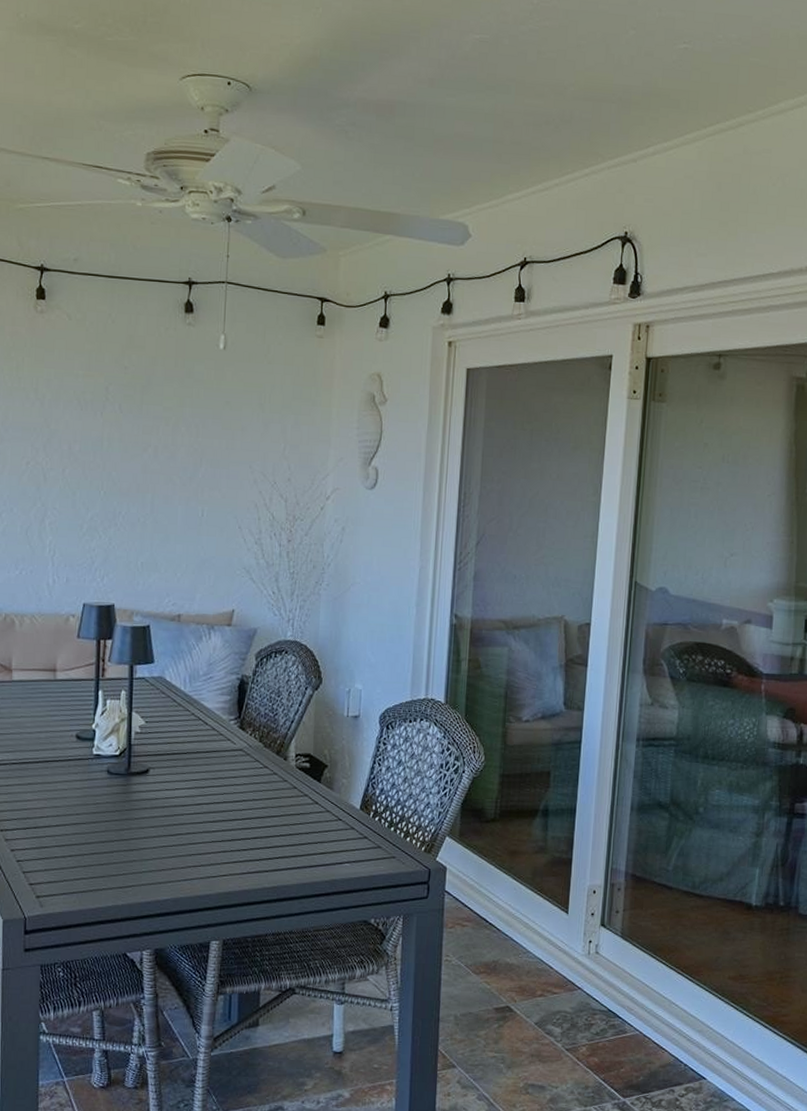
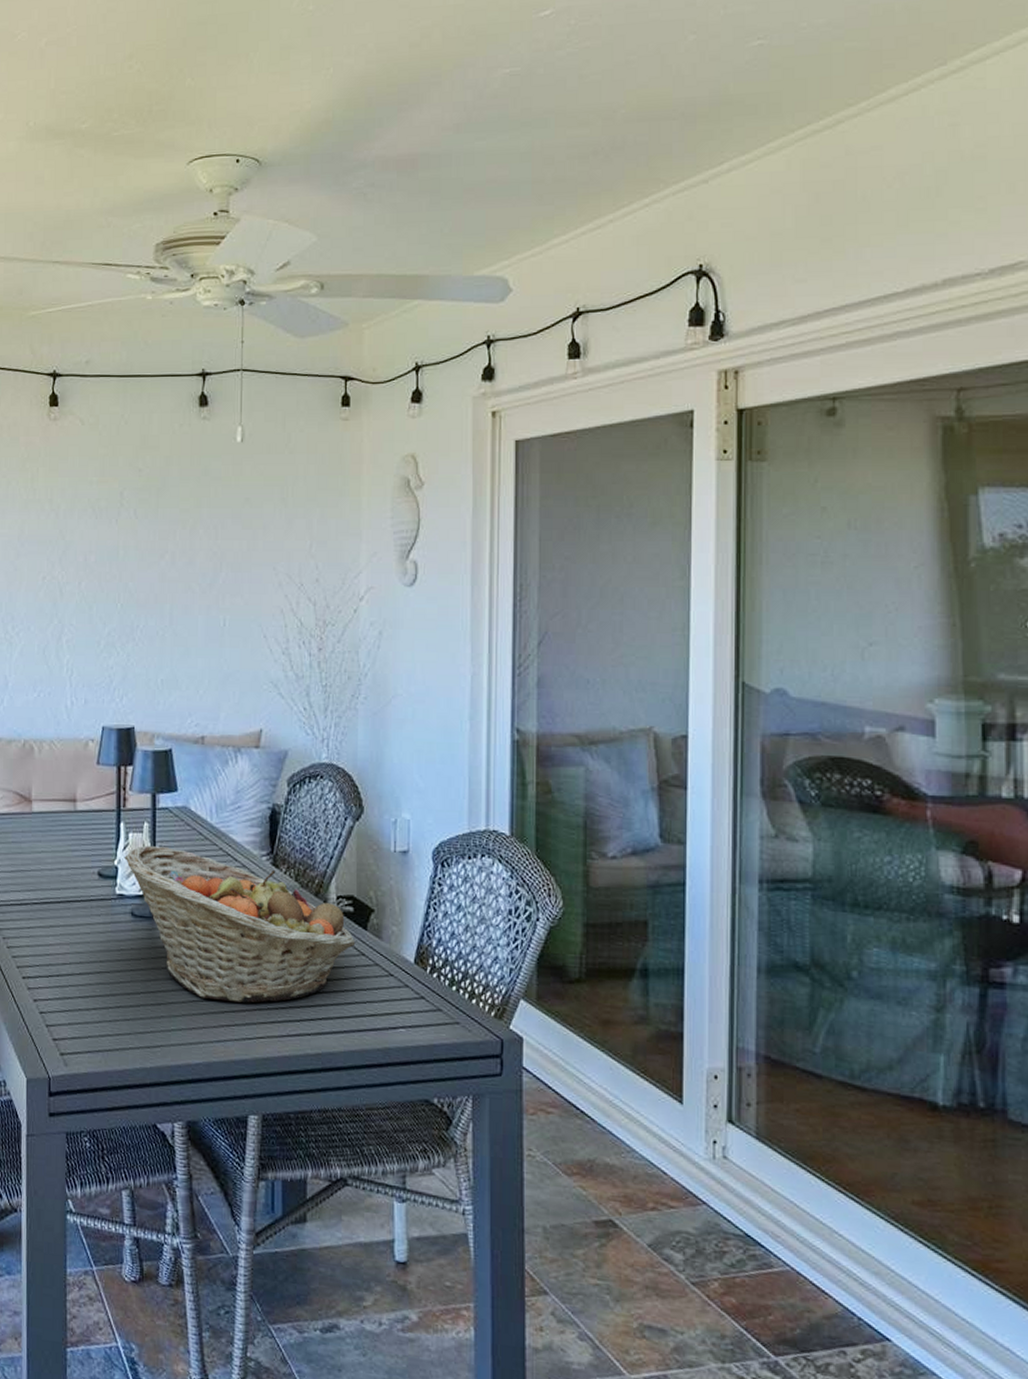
fruit basket: none [102,710,311,847] -> present [125,845,356,1003]

